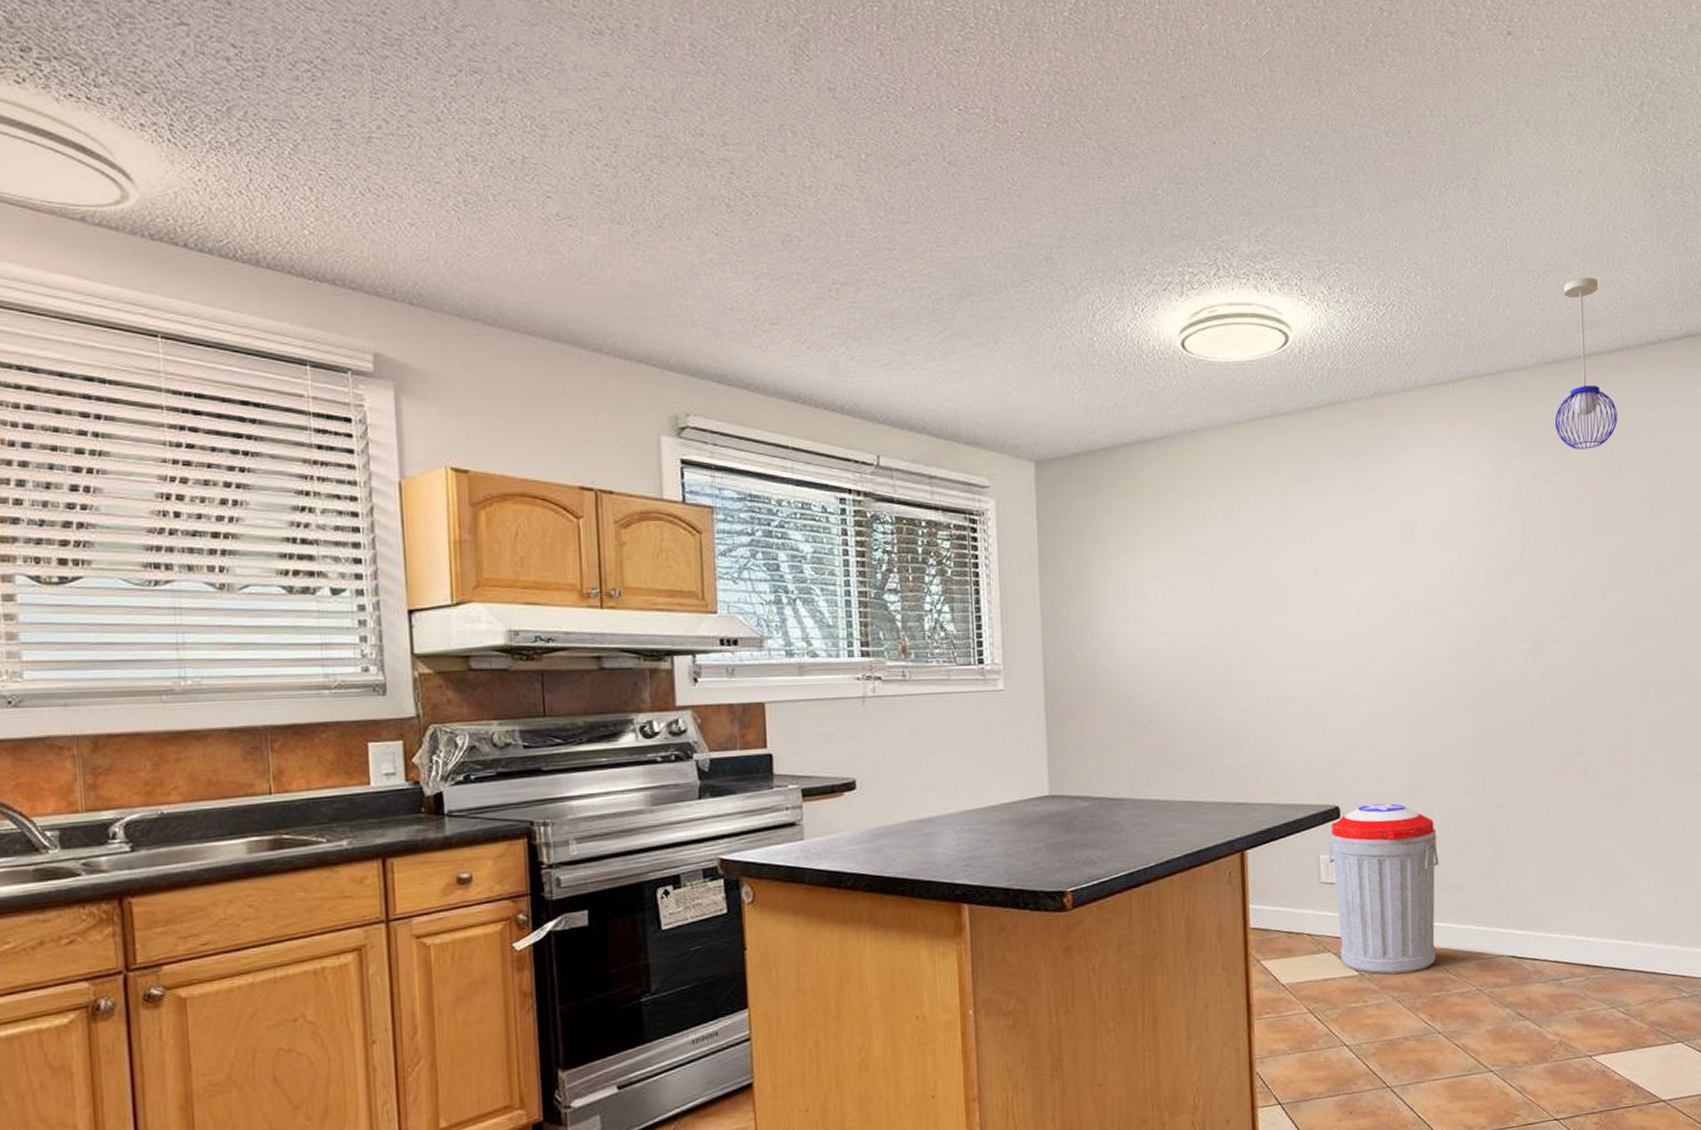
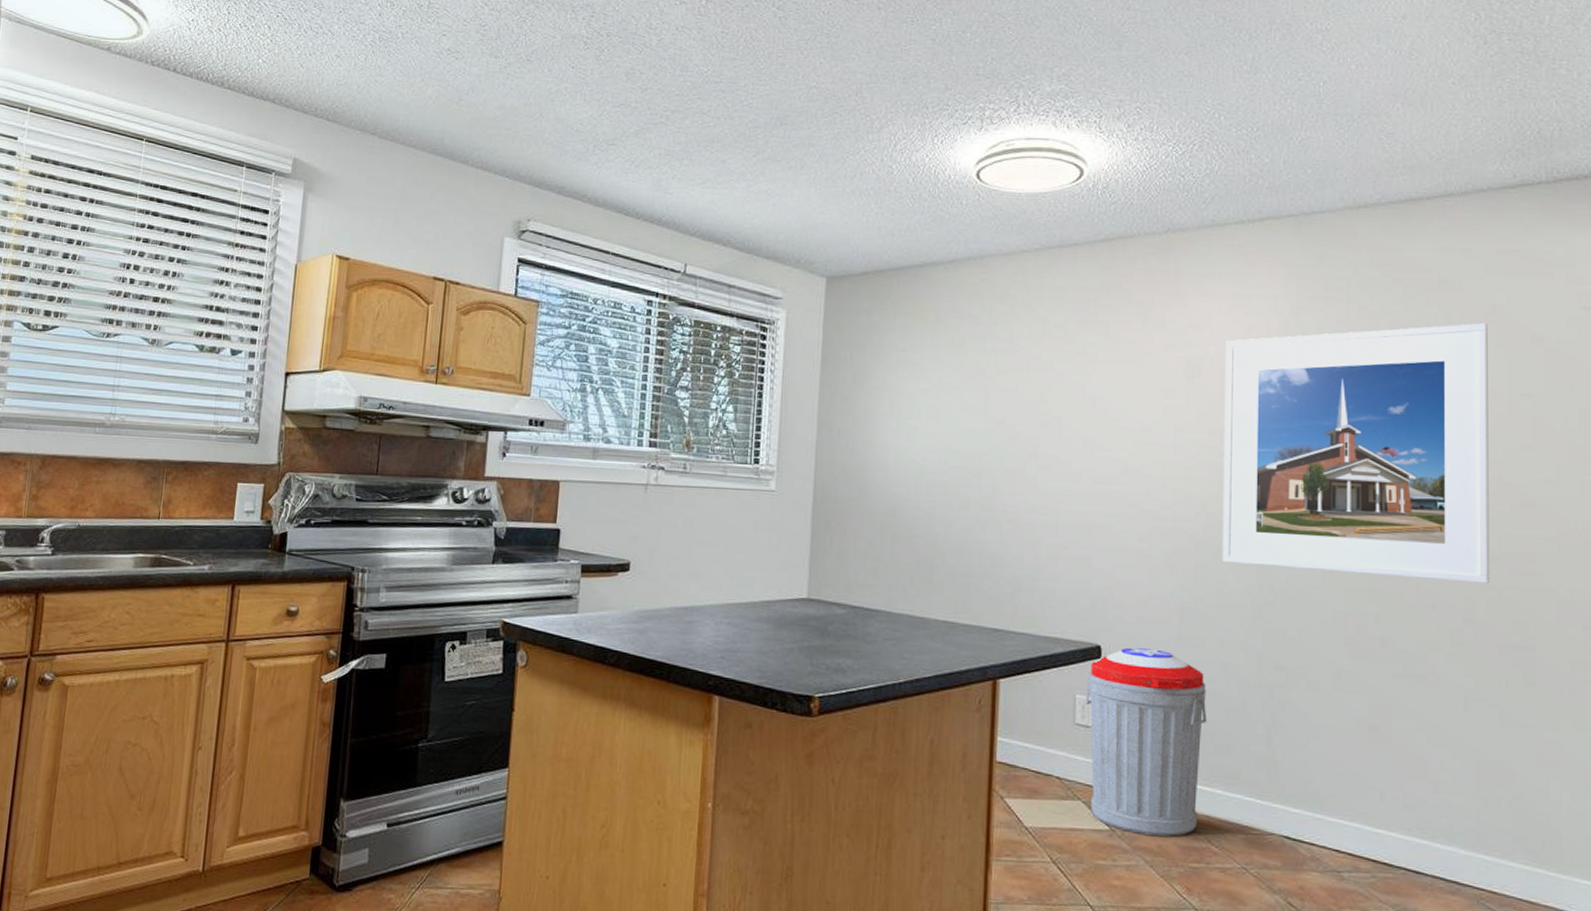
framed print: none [1434,469,1672,716] -> present [1222,322,1490,584]
pendant light: present [1554,277,1618,449] -> none [1364,122,1437,297]

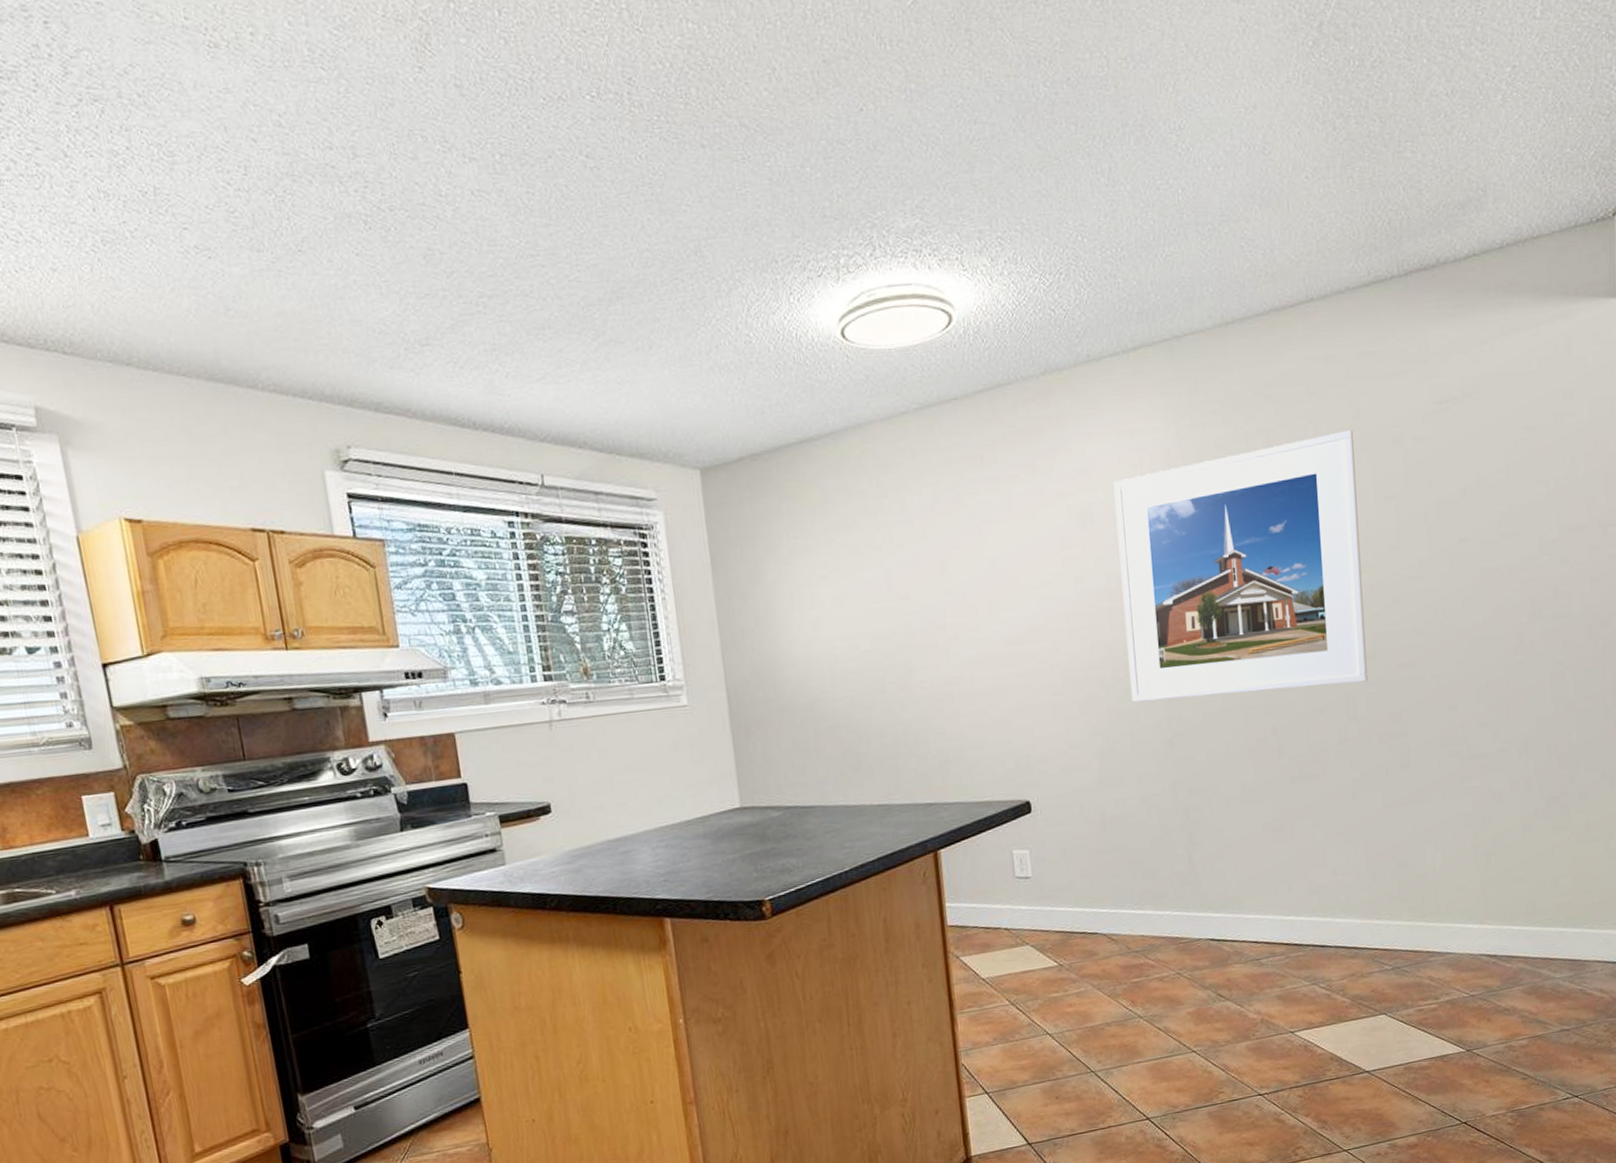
trash can: present [1084,647,1207,837] -> none [1021,795,1135,964]

